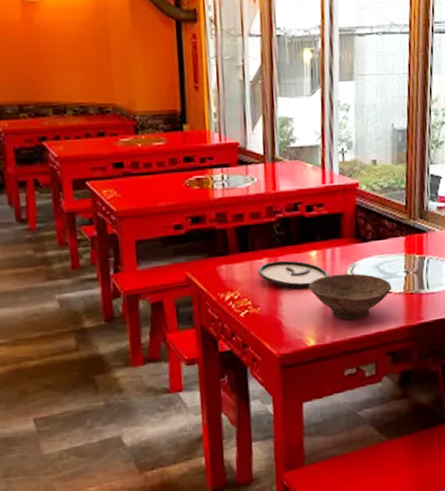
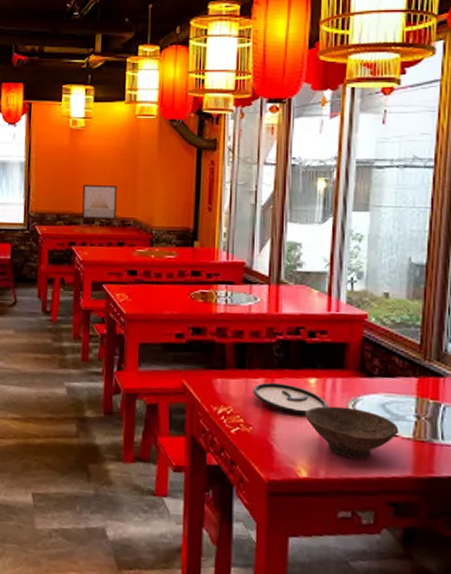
wall art: none [47,67,92,108] -> present [82,185,117,220]

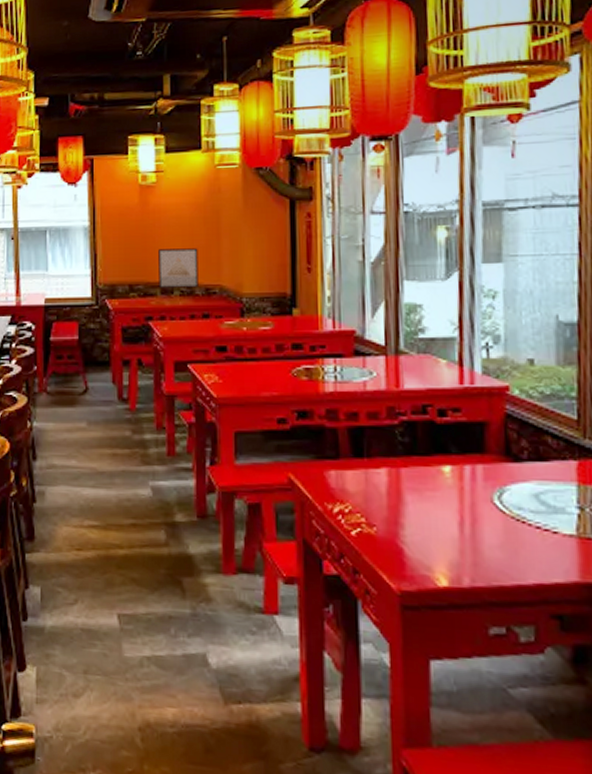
plate: present [252,382,329,415] -> none [374,472,469,511]
bowl: present [304,406,399,459] -> none [439,498,559,563]

